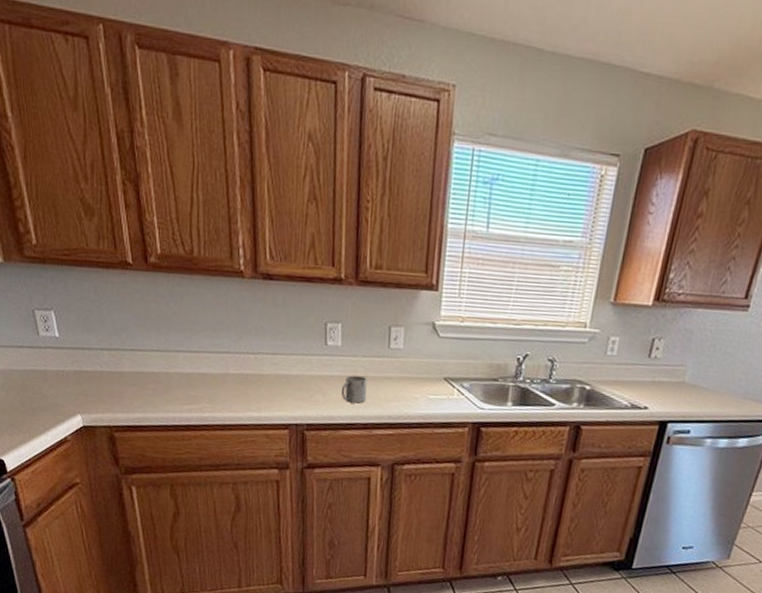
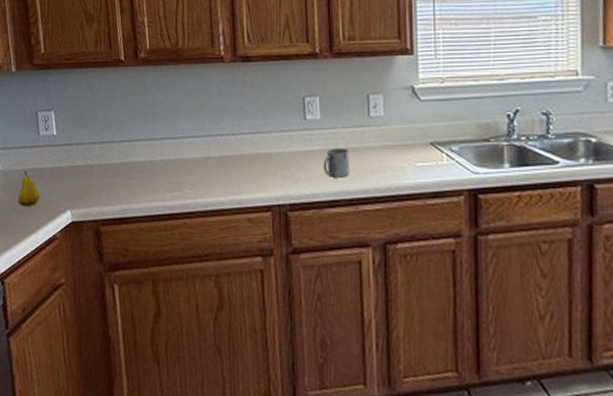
fruit: none [20,371,46,408] -> present [17,170,41,207]

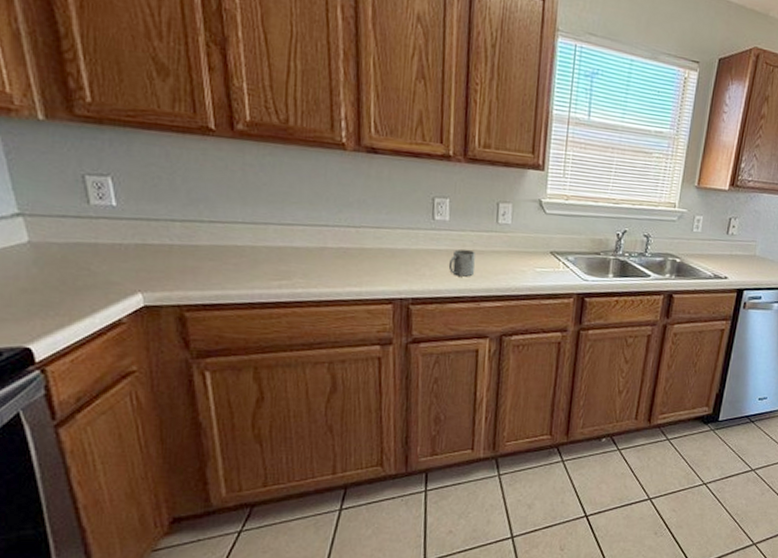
fruit: present [17,170,41,207] -> none [59,244,96,287]

